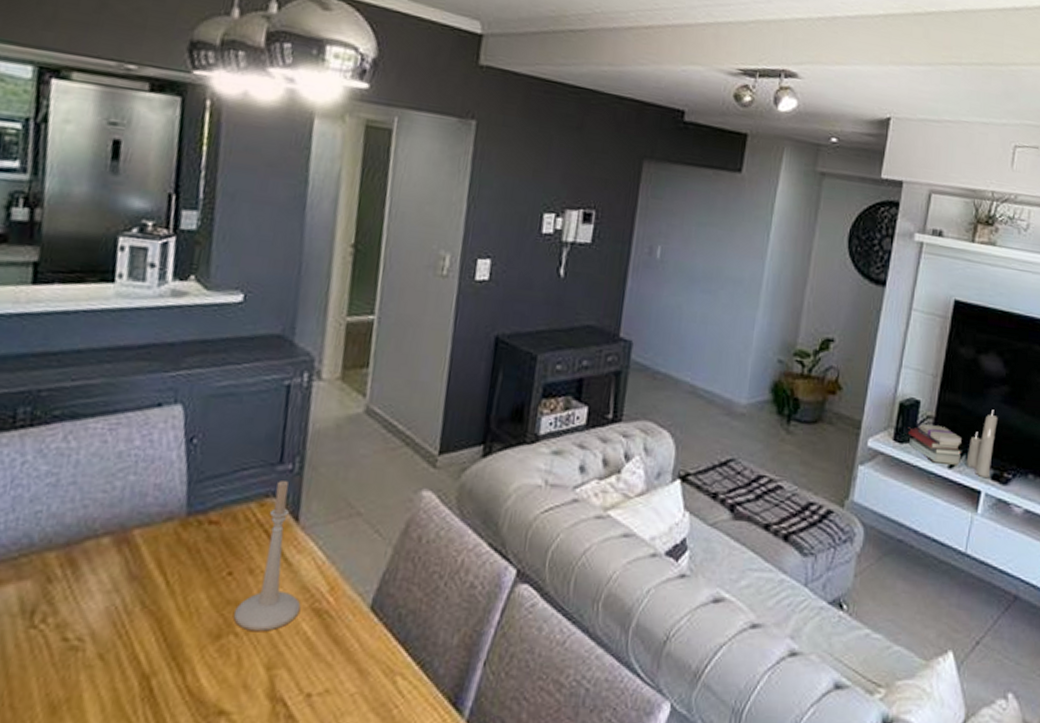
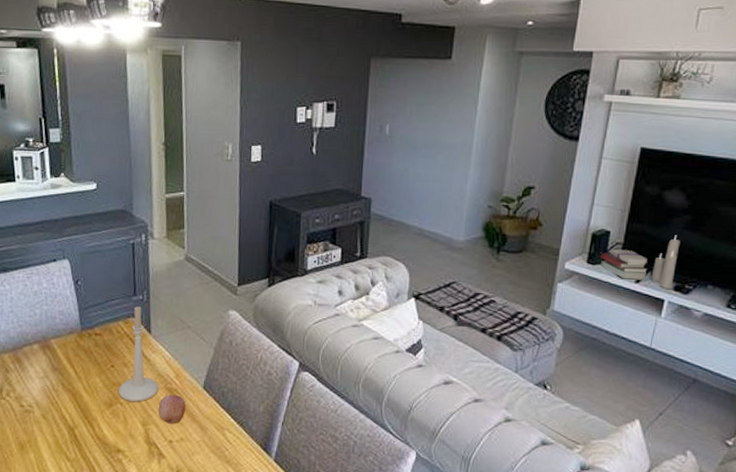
fruit: none [294,618,341,667] -> present [158,394,186,424]

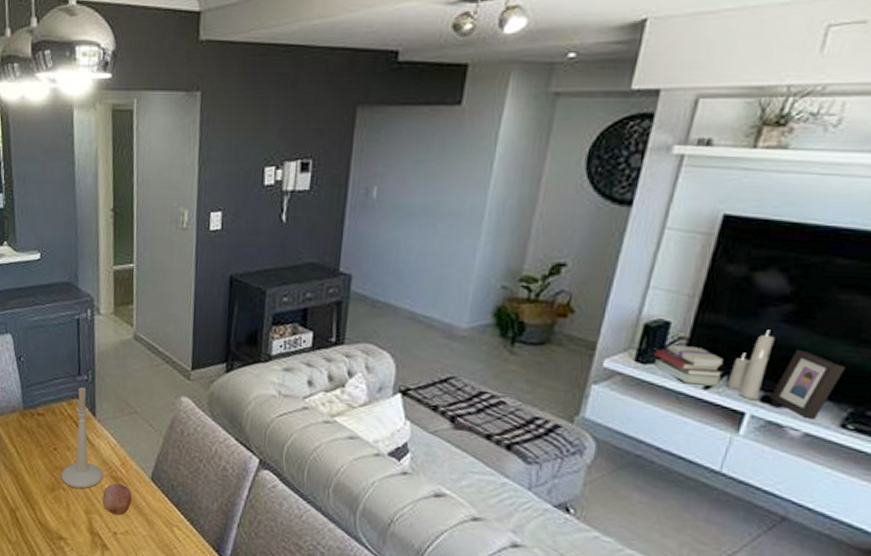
picture frame: none [679,249,727,302] -> present [769,349,845,419]

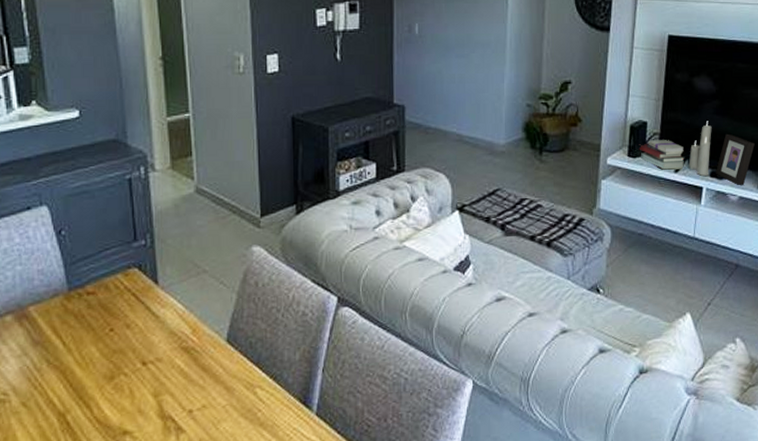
candlestick: present [61,387,103,489] -> none [121,254,172,371]
fruit: present [102,483,132,516] -> none [172,353,207,390]

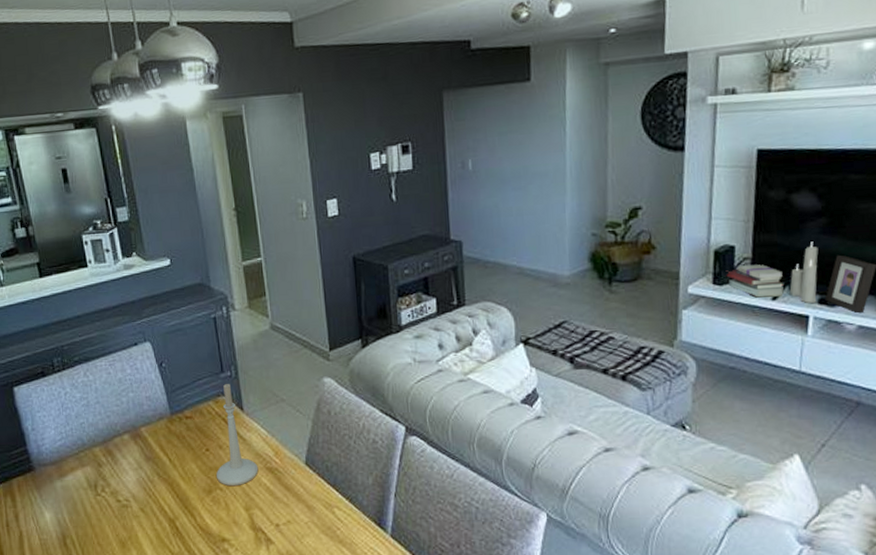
candlestick: none [121,254,172,371] -> present [216,384,259,487]

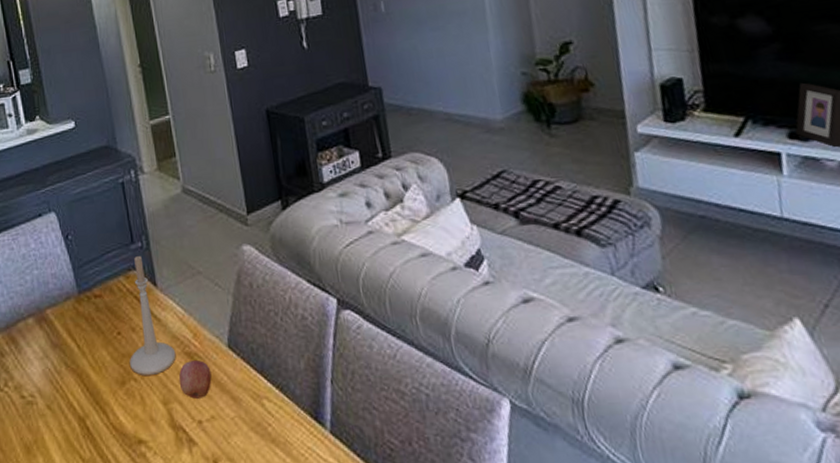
fruit: none [260,474,290,506] -> present [178,359,212,399]
books: present [725,264,784,298] -> none [676,97,747,135]
candle: present [788,241,819,304] -> none [751,69,786,139]

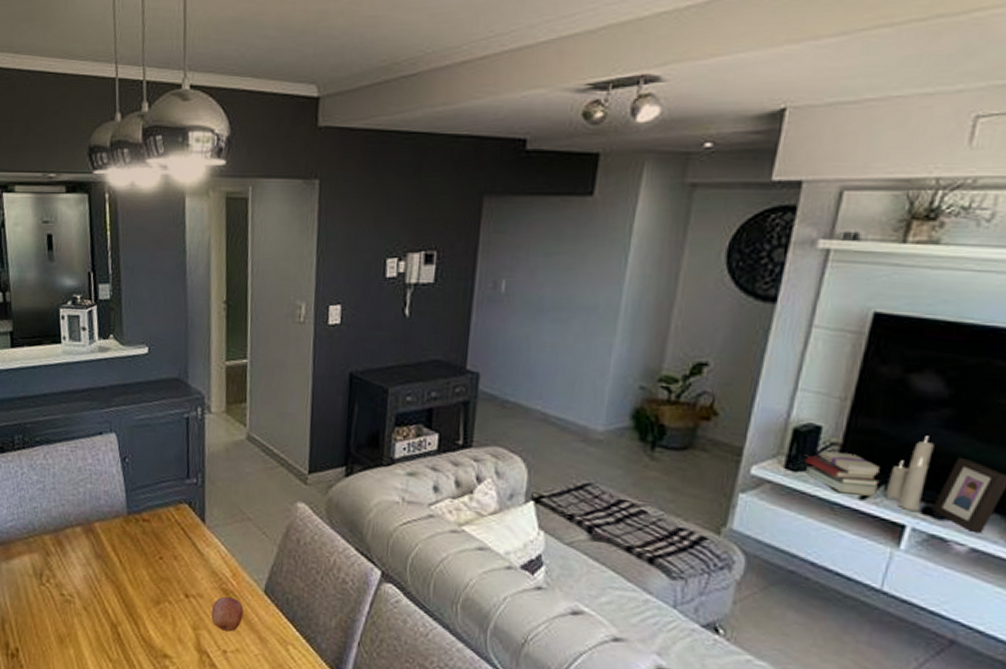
candlestick: present [130,256,176,376] -> none [167,491,213,602]
books: none [676,97,747,135] -> present [803,451,880,497]
candle: none [751,69,786,139] -> present [882,435,934,512]

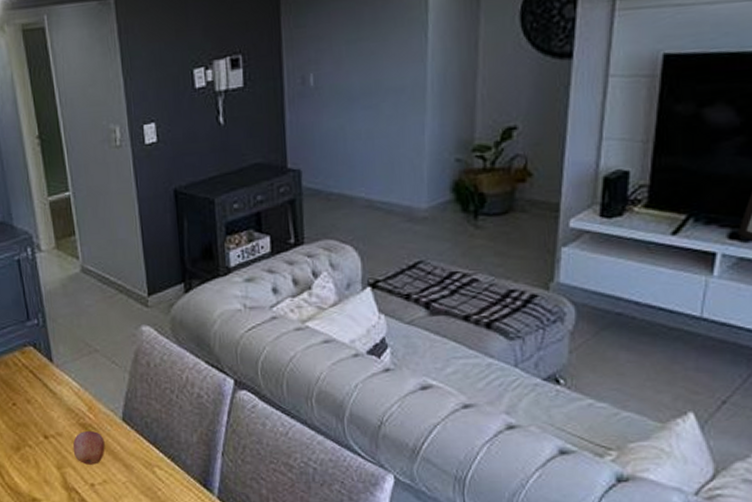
books: present [803,451,880,497] -> none [616,193,687,232]
candle: present [882,435,934,512] -> none [692,165,733,239]

